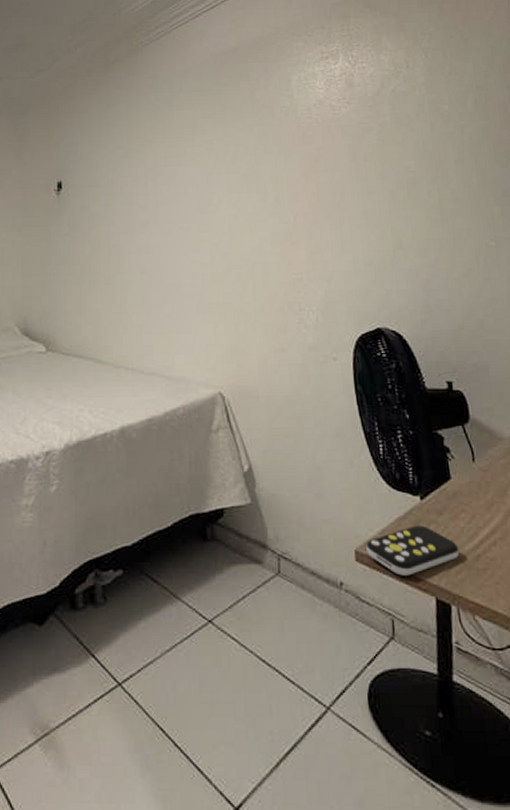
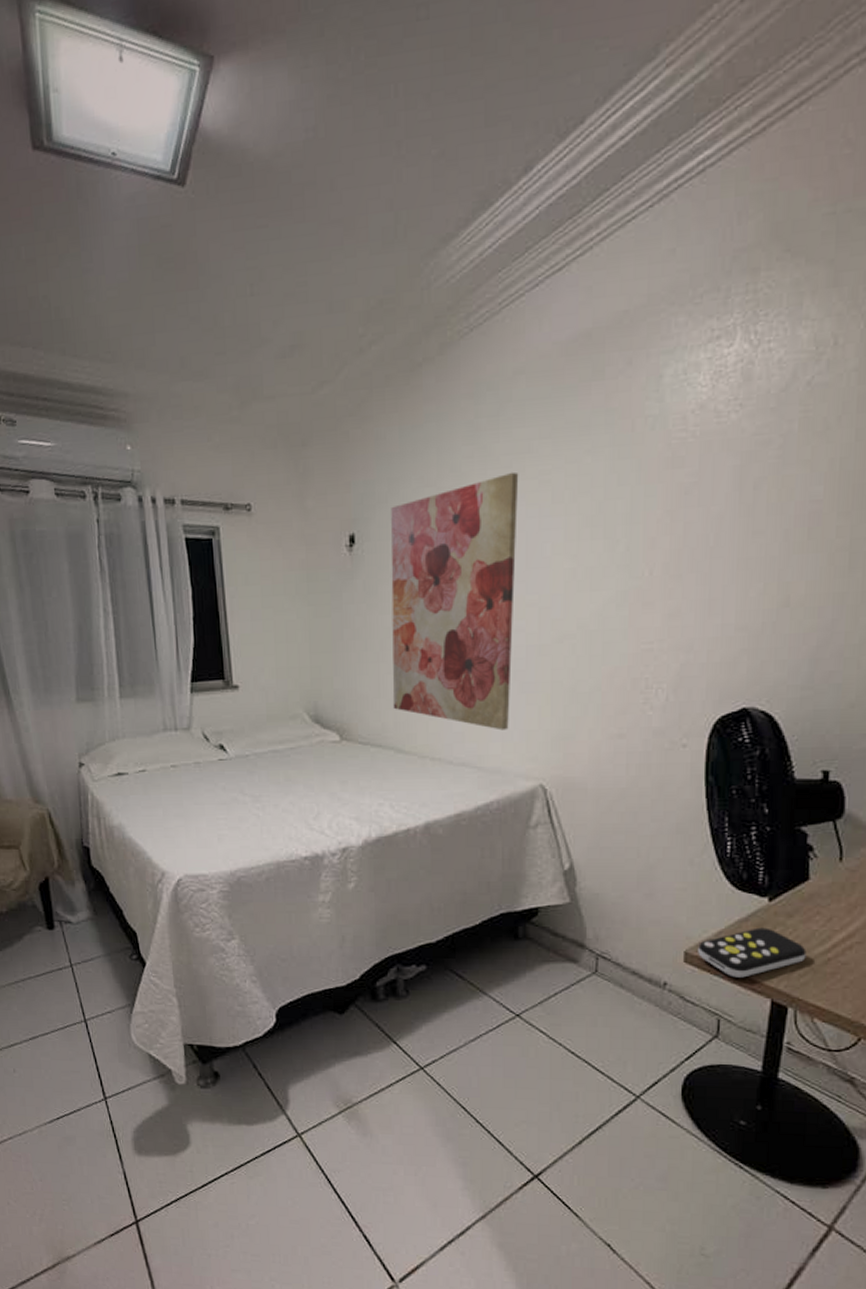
wall art: none [91,140,191,344] -> present [391,471,519,731]

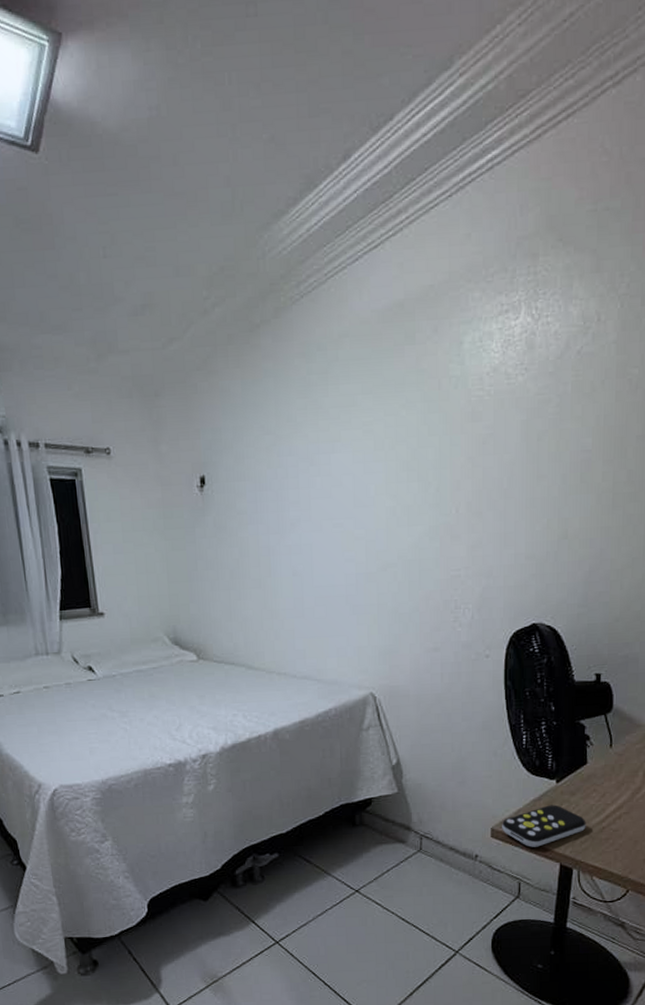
wall art: present [391,471,519,731] -> none [236,422,346,647]

